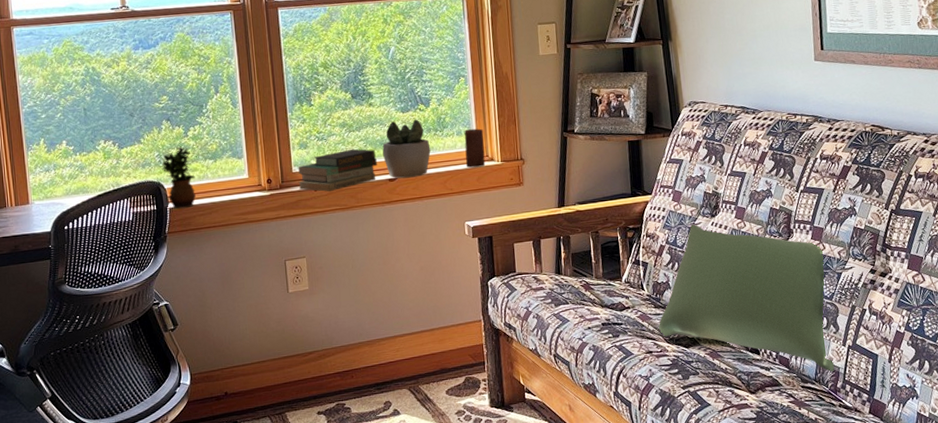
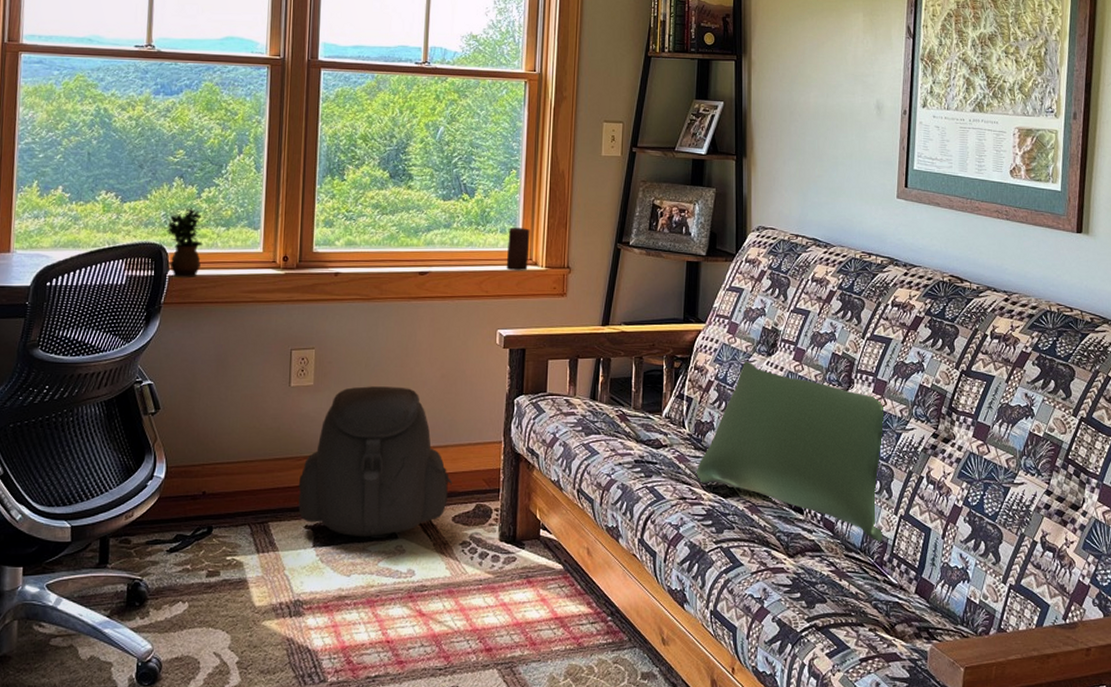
books: present [298,148,377,192] -> none [317,233,409,279]
backpack: none [307,282,443,417] -> present [298,386,453,537]
succulent plant: present [382,119,431,179] -> none [415,208,470,274]

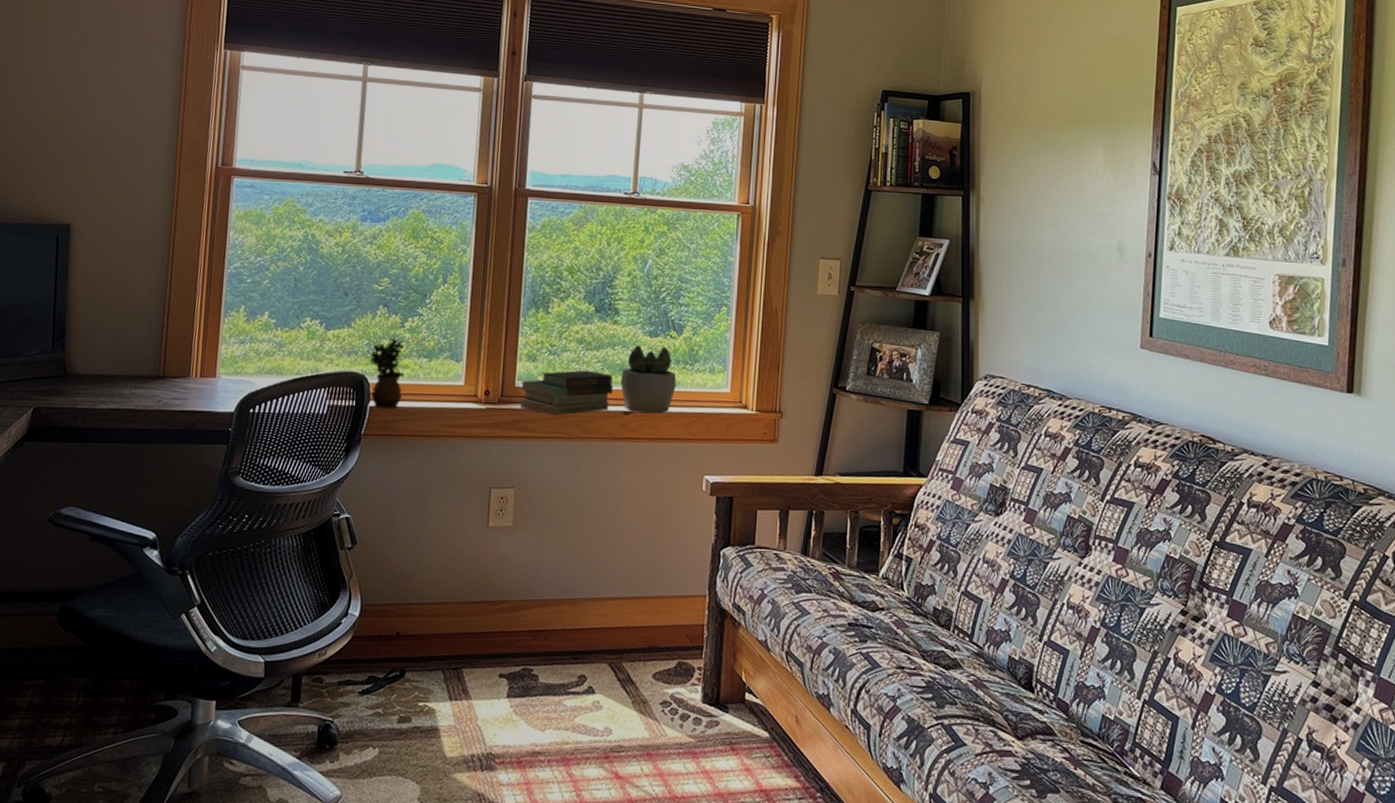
backpack: present [298,386,453,537] -> none [493,529,654,691]
books: none [317,233,409,279] -> present [519,370,613,417]
succulent plant: none [415,208,470,274] -> present [620,345,677,414]
candle: present [506,228,530,271] -> none [714,368,740,414]
cushion: present [694,361,883,542] -> none [913,520,1125,729]

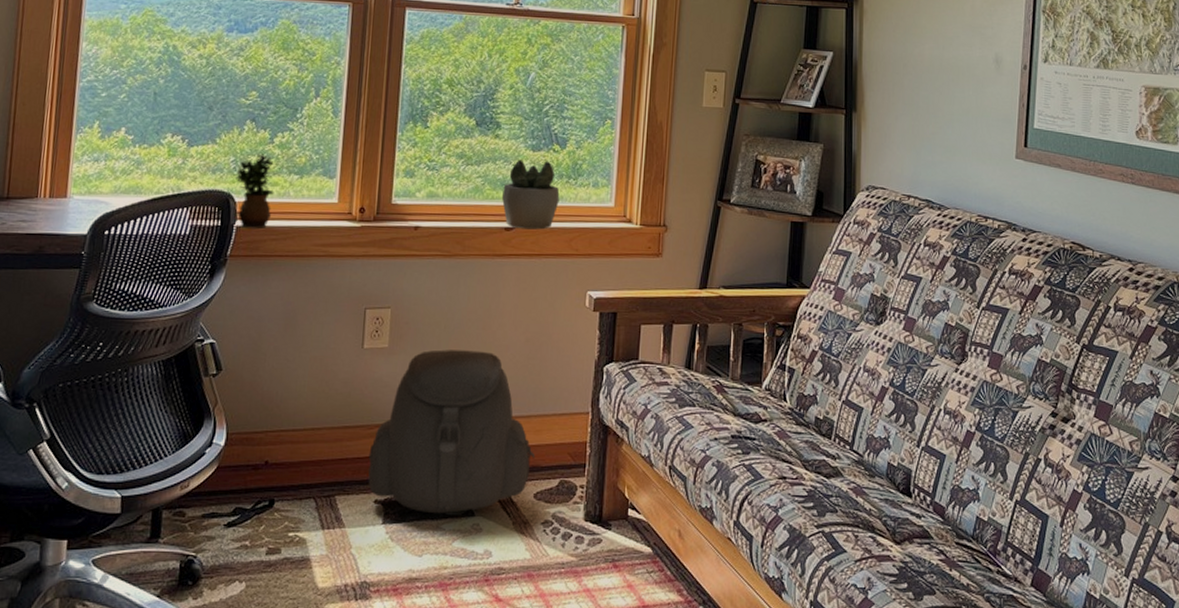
backpack: none [493,529,654,691] -> present [368,349,536,514]
books: present [519,370,613,417] -> none [396,185,494,234]

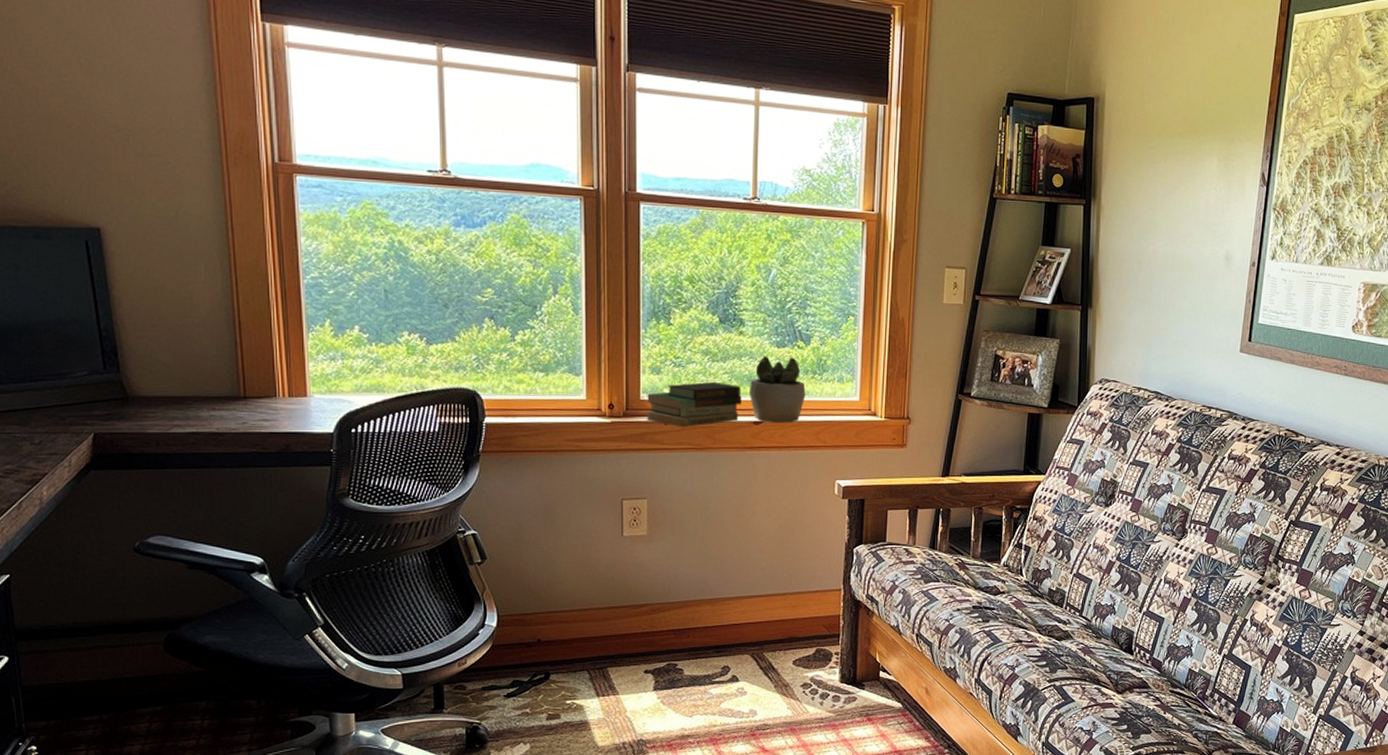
potted plant: present [234,153,274,230] -> none [478,351,521,426]
backpack: present [368,349,536,514] -> none [636,536,793,681]
books: none [396,185,494,234] -> present [646,381,742,428]

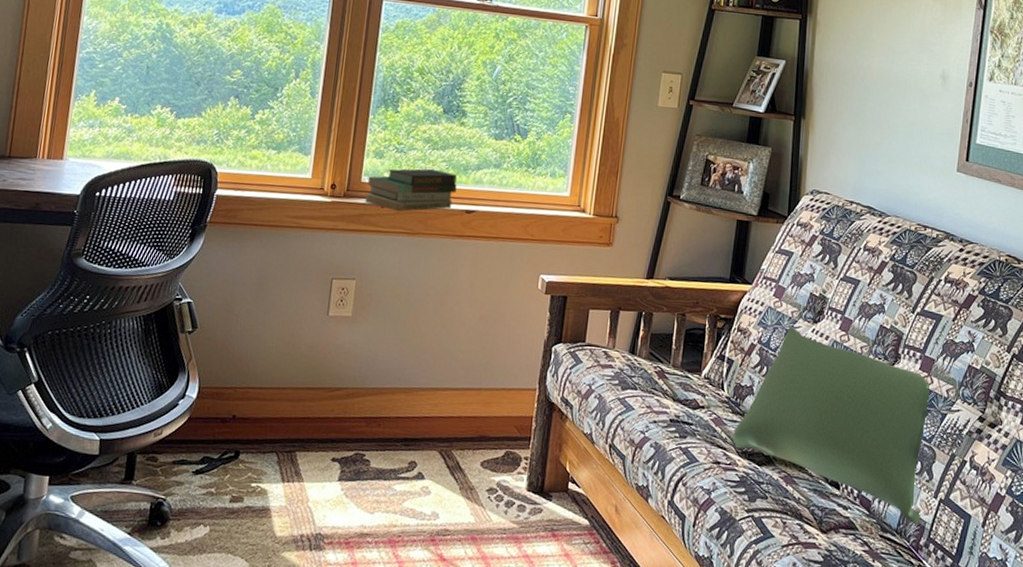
succulent plant: present [748,356,806,423] -> none [464,147,519,215]
cushion: none [1030,512,1214,679] -> present [730,326,929,525]

